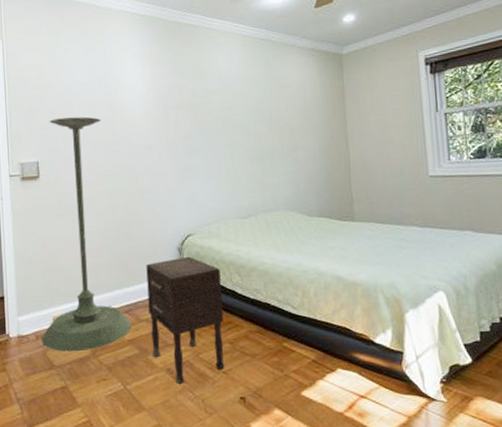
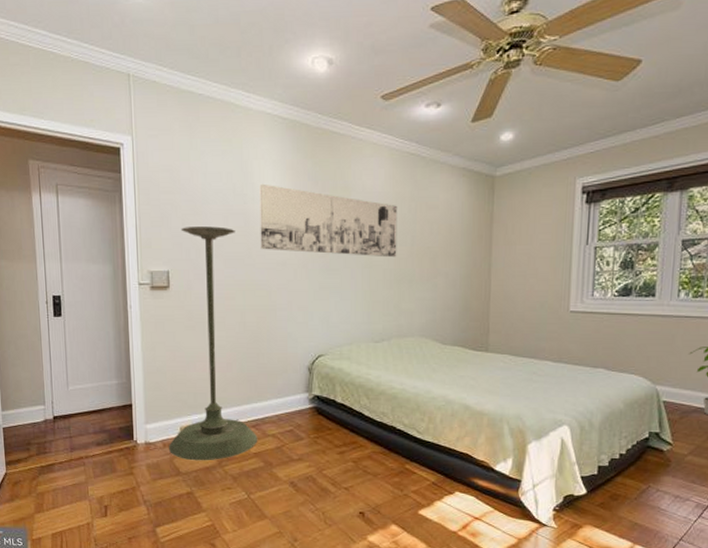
wall art: none [122,74,256,136] -> present [259,183,398,258]
nightstand: present [146,256,225,384] -> none [275,376,349,496]

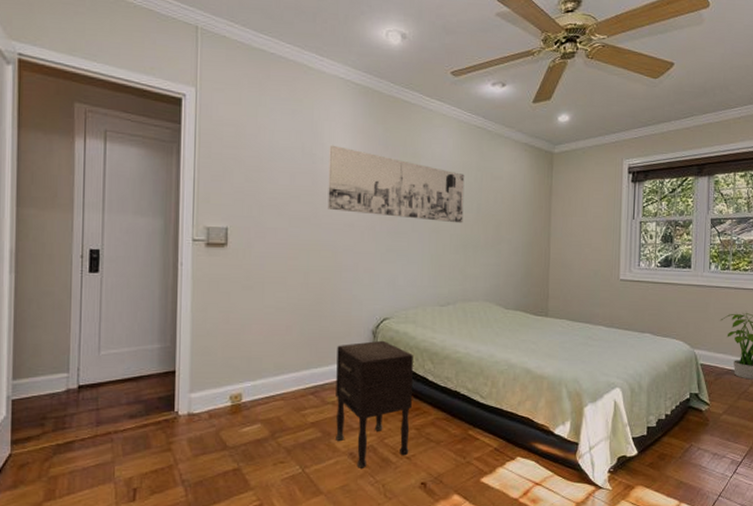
plant stand: present [168,226,258,461] -> none [214,183,316,433]
nightstand: none [275,376,349,496] -> present [336,340,413,468]

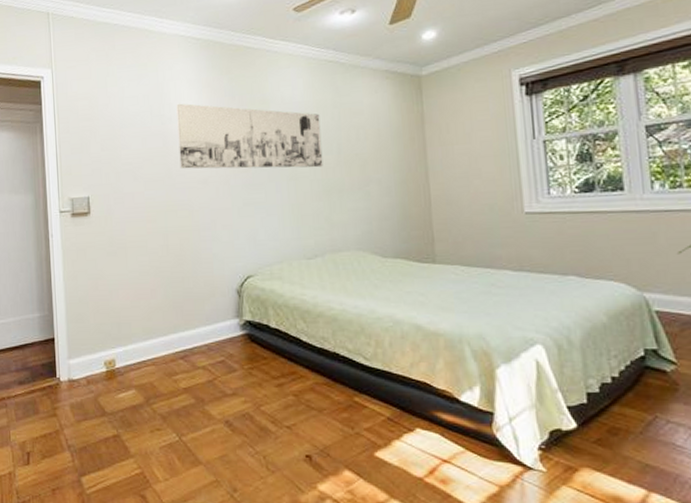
nightstand: present [336,340,413,468] -> none [202,299,289,438]

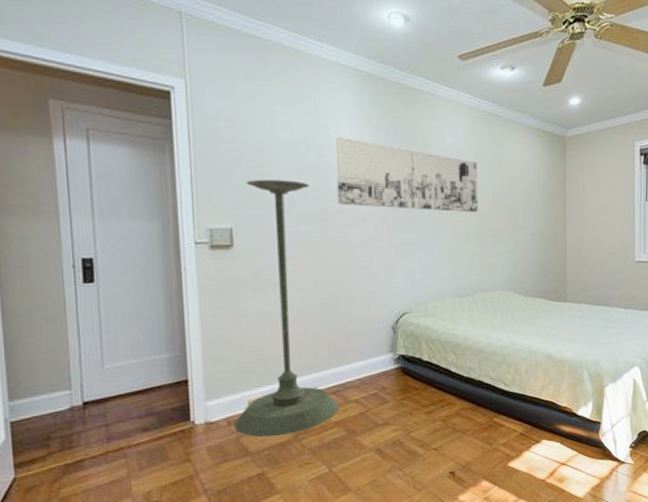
plant stand: none [92,149,187,399] -> present [234,180,339,438]

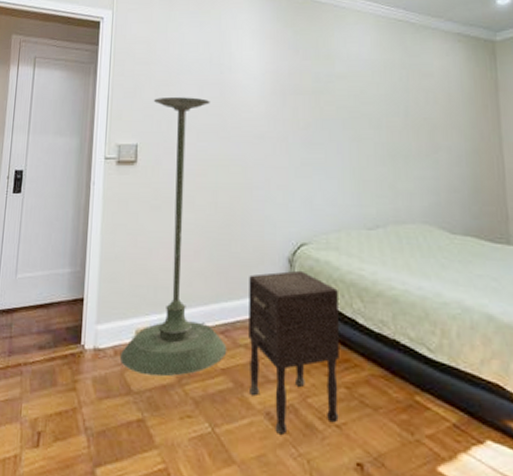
wall art: present [335,136,478,213] -> none [236,53,389,130]
nightstand: none [357,335,436,463] -> present [249,270,339,435]

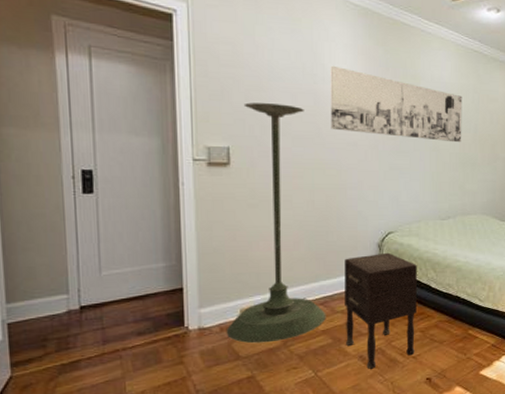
wall art: none [236,53,389,130] -> present [330,65,463,143]

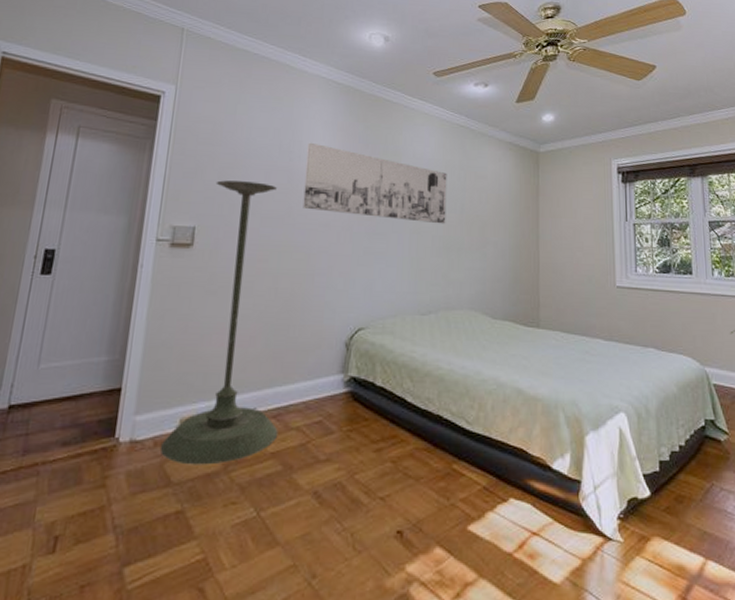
nightstand: present [345,252,417,369] -> none [298,353,390,512]

